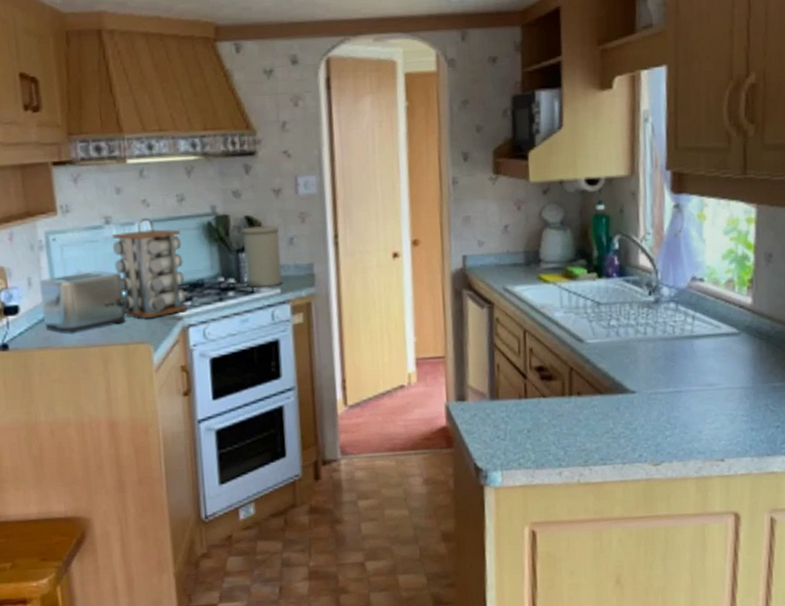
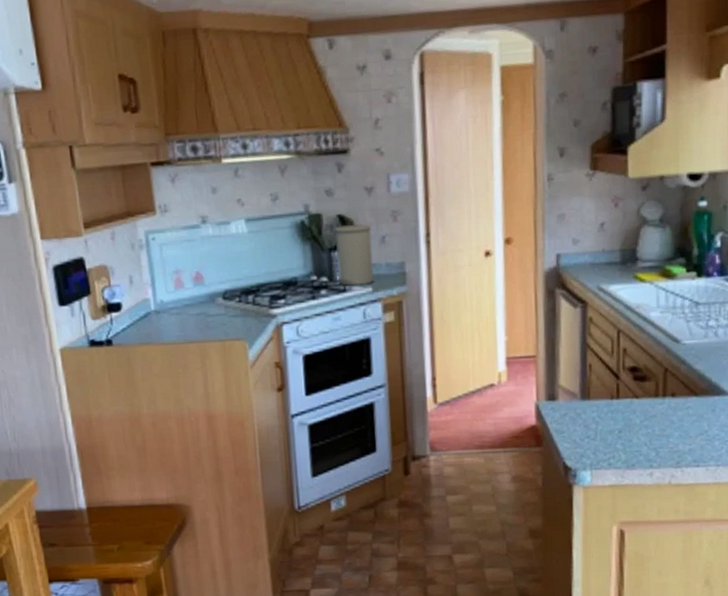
toaster: present [39,270,126,334] -> none [139,269,222,331]
spice rack: present [112,217,188,318] -> none [209,216,282,316]

